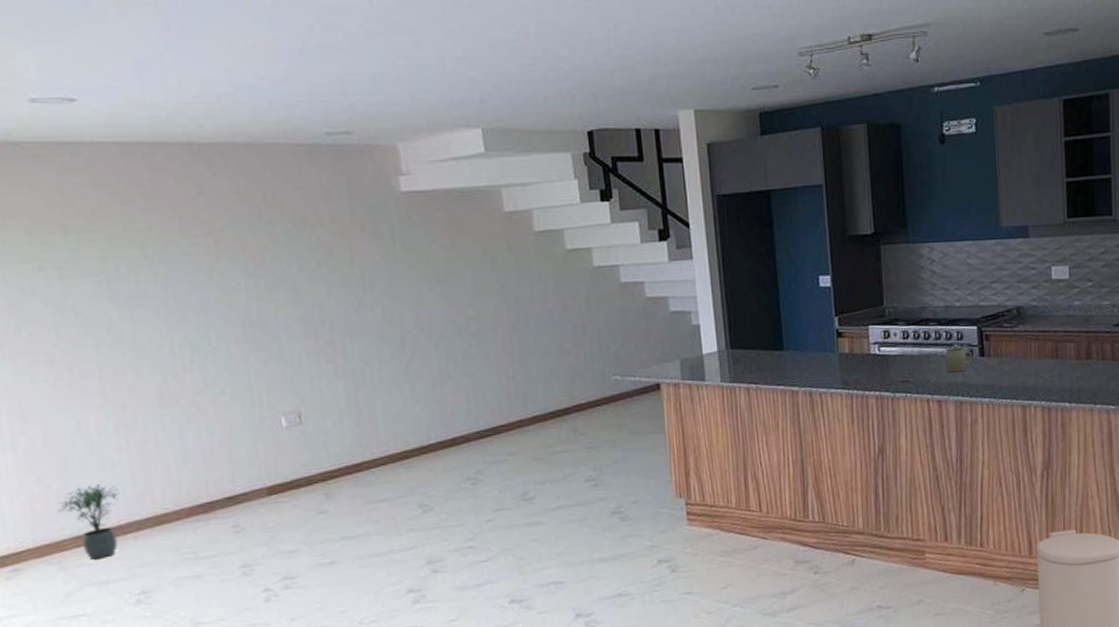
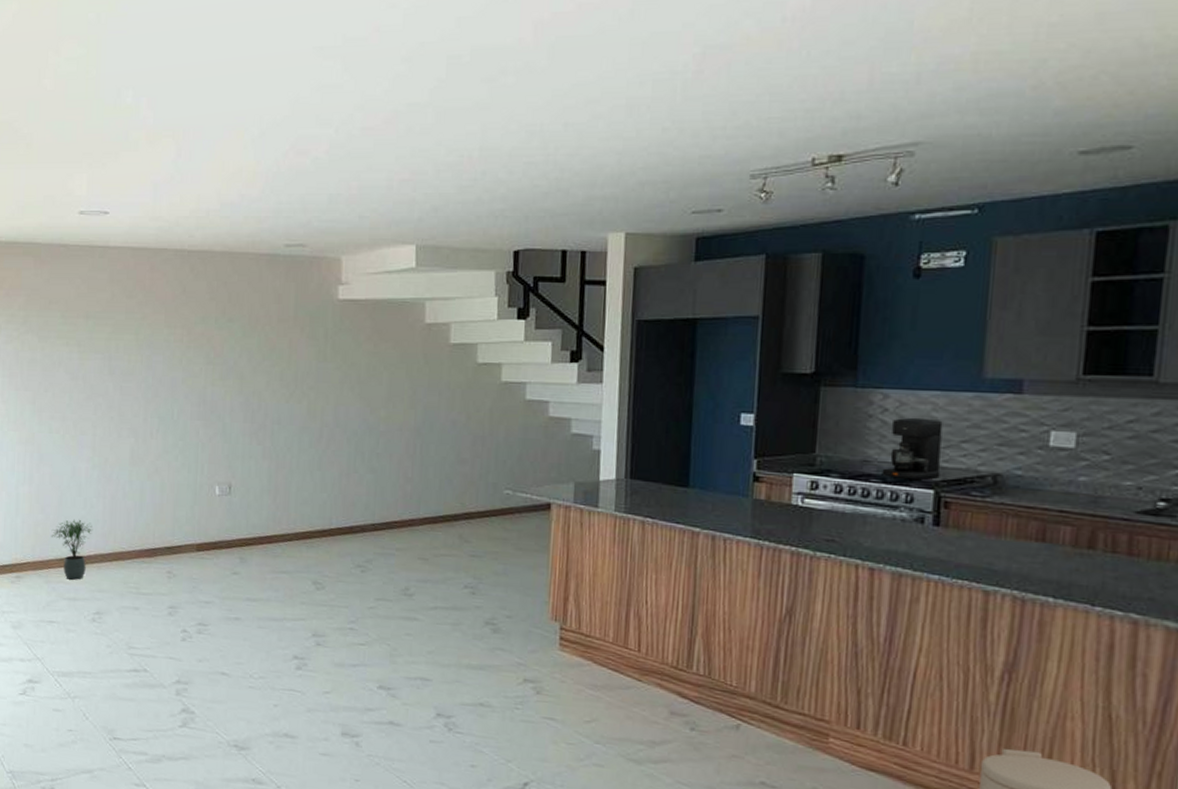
coffee maker: none [937,265,980,321] -> present [881,417,943,481]
mug: present [945,347,973,373] -> none [885,510,924,540]

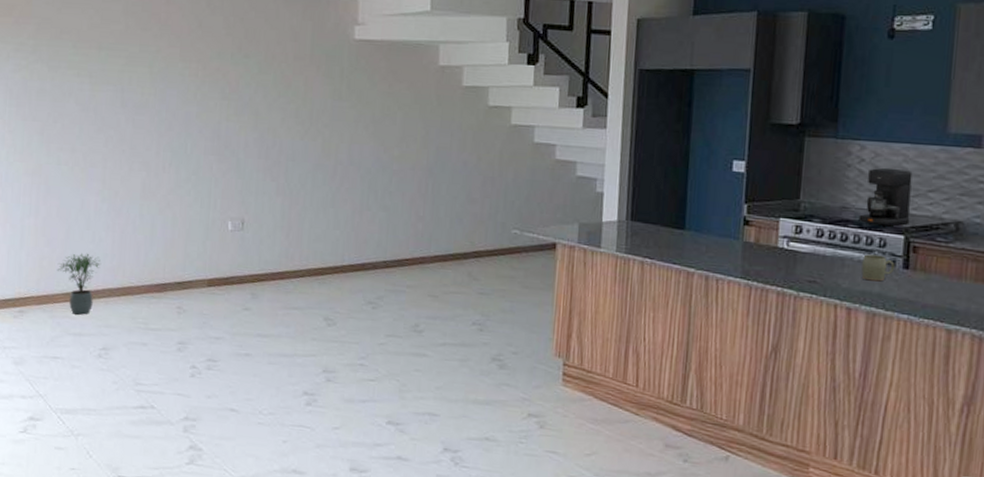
mug: none [885,510,924,540] -> present [861,254,895,282]

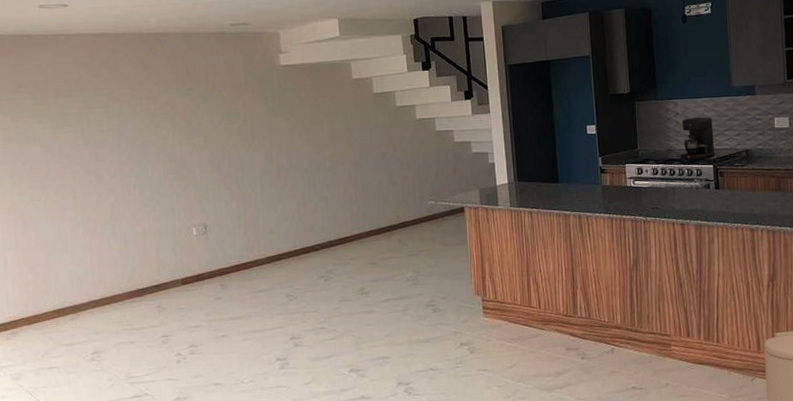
potted plant: present [57,253,102,315] -> none [42,273,83,328]
mug: present [861,254,895,282] -> none [687,182,710,202]

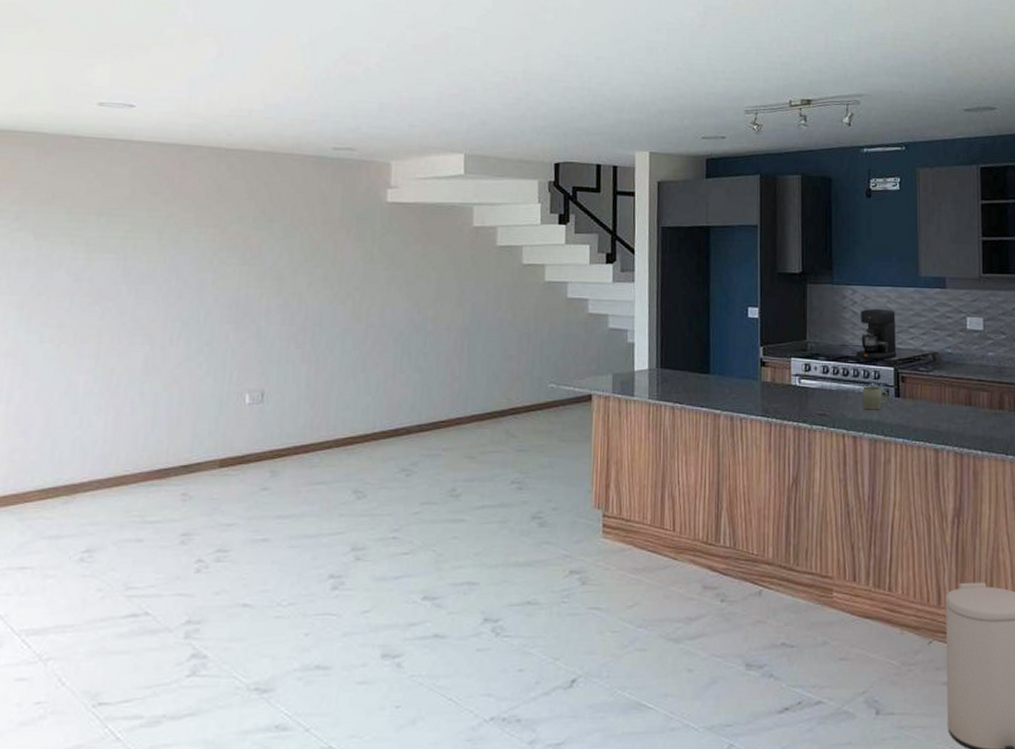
mug: none [687,182,710,202] -> present [862,386,888,410]

